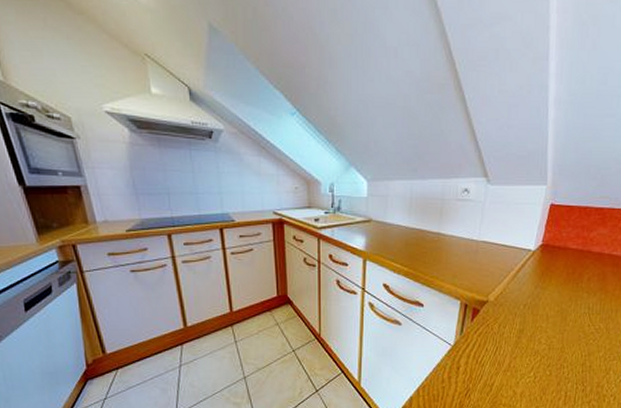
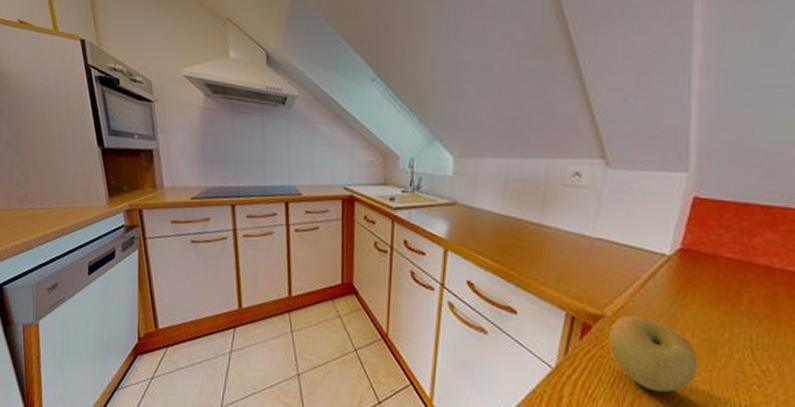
apple: none [492,299,554,354] -> present [609,315,698,393]

